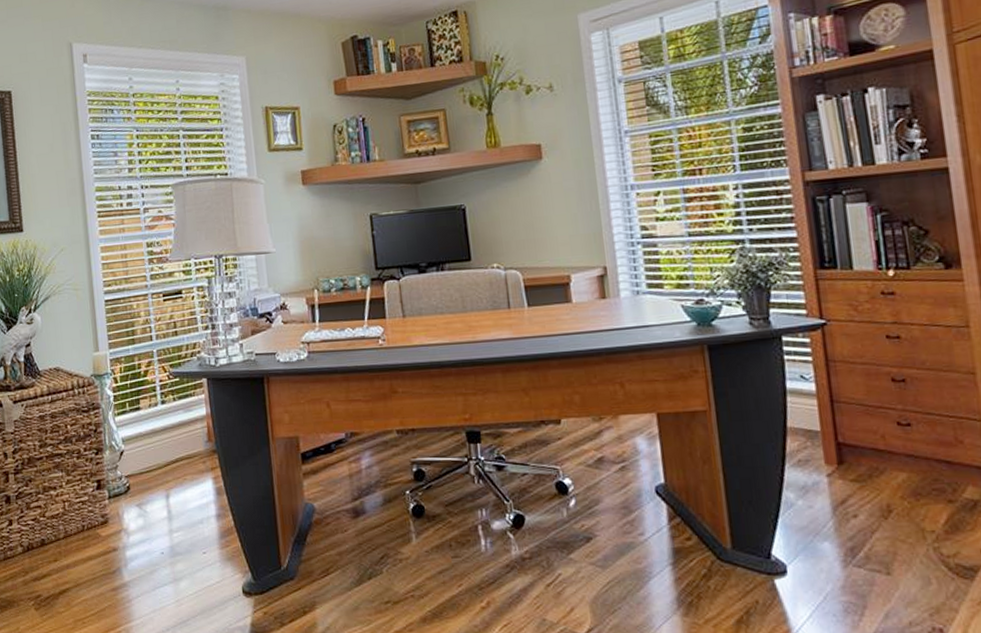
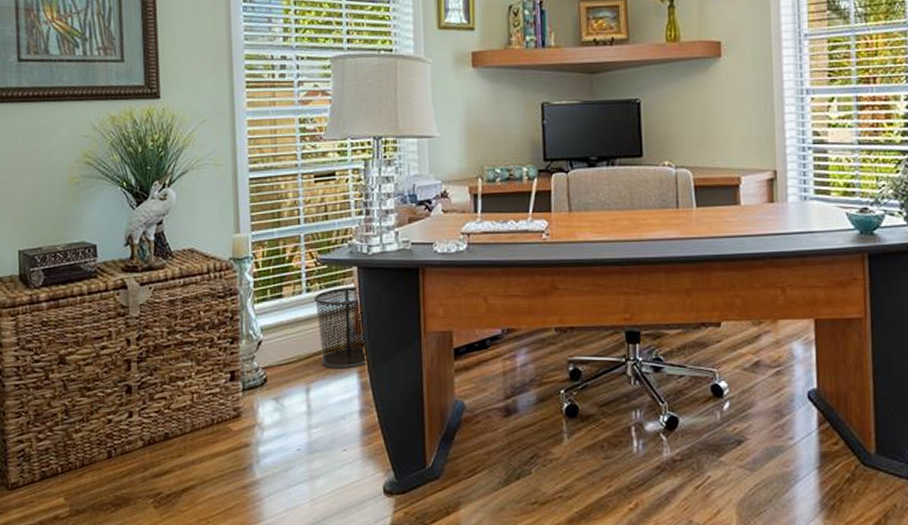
waste bin: none [168,397,220,476] -> present [313,286,367,369]

